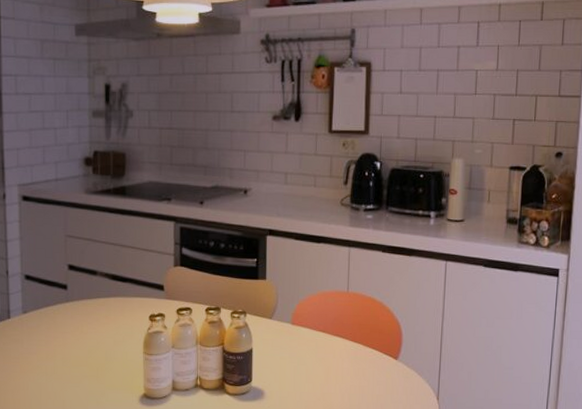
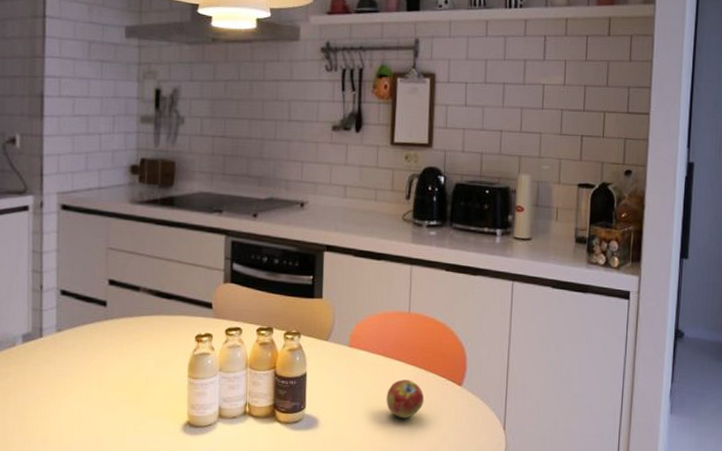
fruit: none [327,354,363,390] -> present [386,379,425,419]

